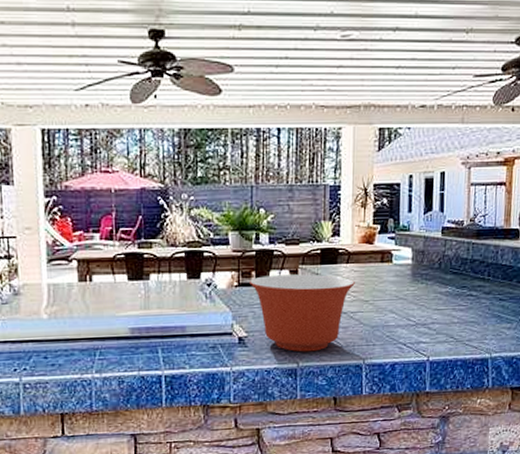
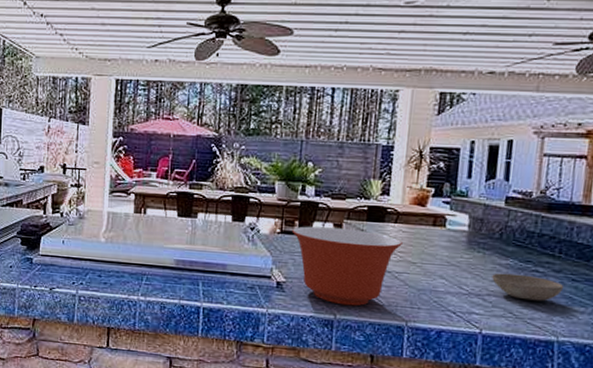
bowl: none [435,300,494,324] -> present [492,273,564,302]

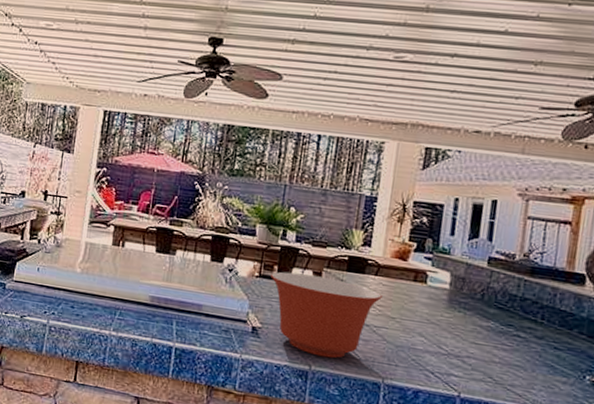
bowl: present [492,273,564,302] -> none [472,334,546,368]

